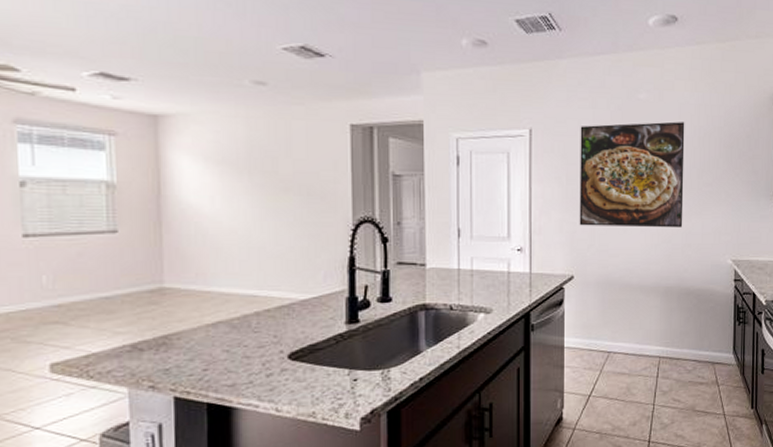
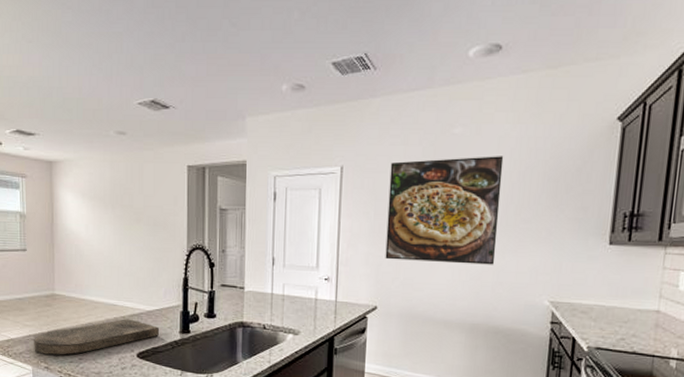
cutting board: none [130,312,318,370] -> present [34,319,159,356]

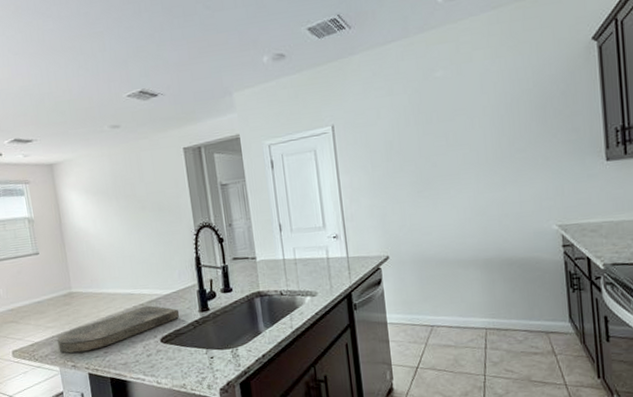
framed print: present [385,156,504,265] -> none [379,91,497,209]

